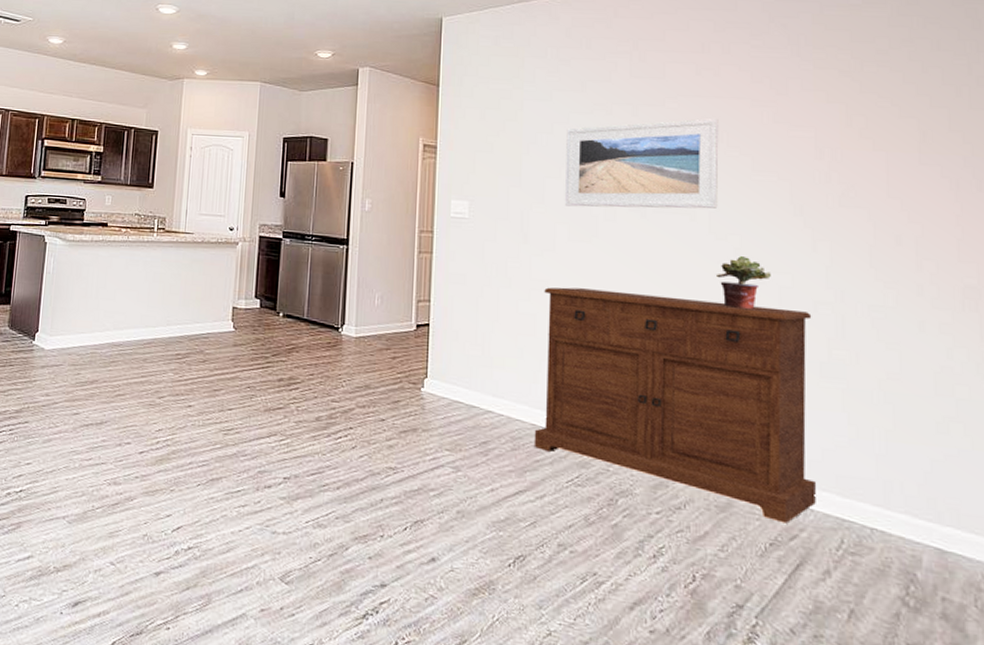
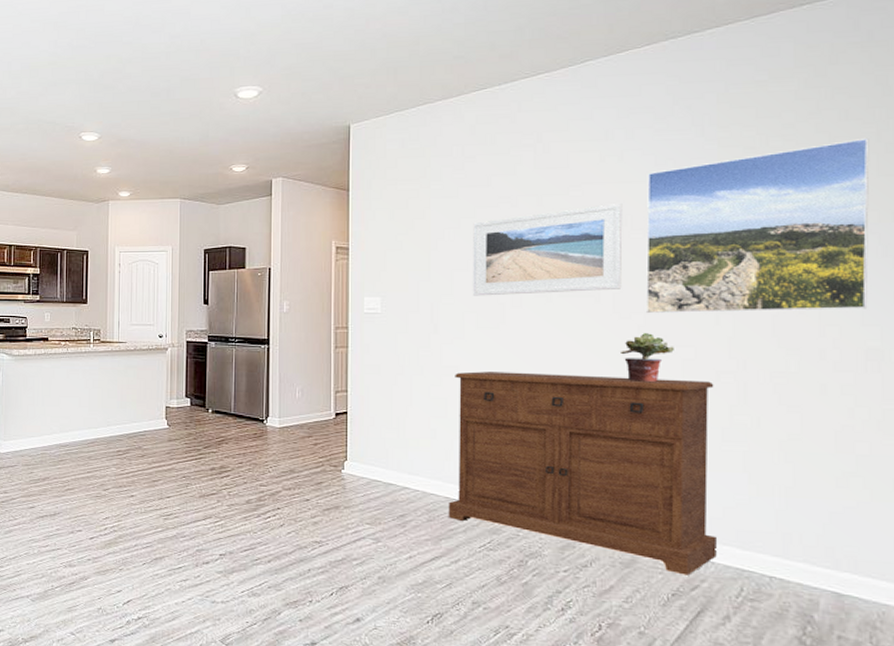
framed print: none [742,69,964,245] -> present [645,137,870,314]

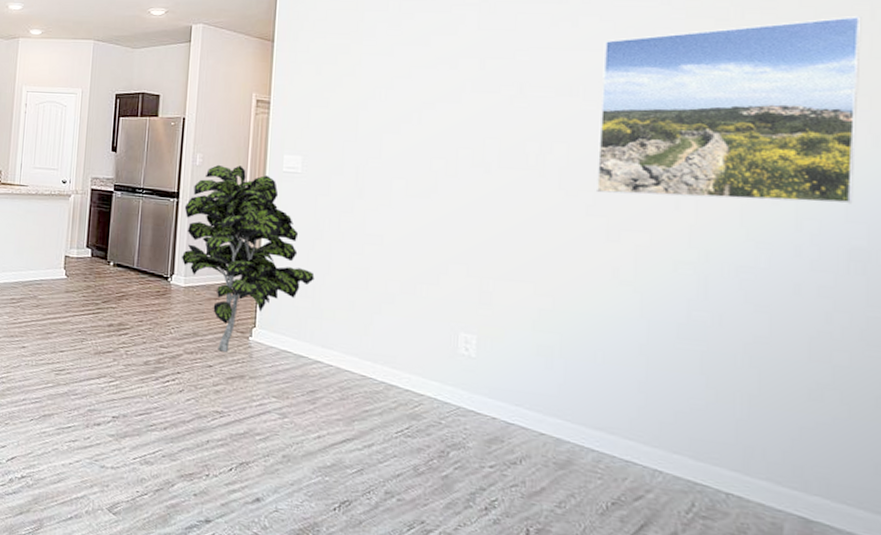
indoor plant: none [274,310,398,486] -> present [181,164,315,352]
sideboard: present [449,371,717,576] -> none [364,242,671,484]
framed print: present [472,204,623,296] -> none [402,72,575,165]
potted plant: present [621,333,674,382] -> none [565,214,626,268]

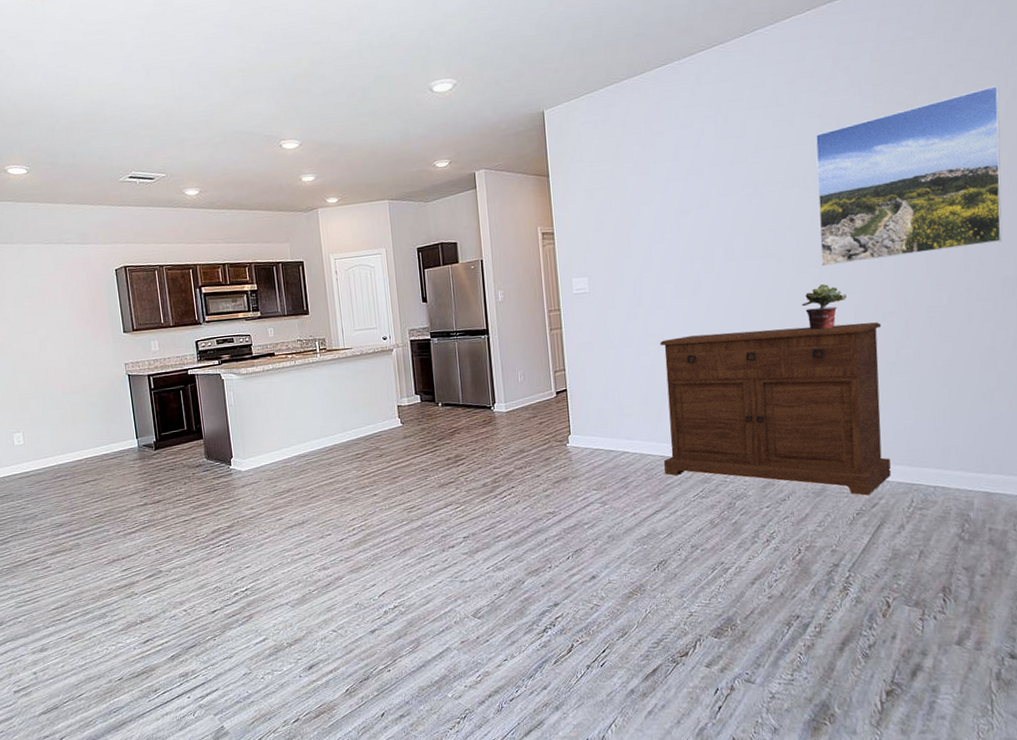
indoor plant: present [181,164,315,352] -> none [495,295,613,461]
sideboard: none [364,242,671,484] -> present [660,322,891,496]
potted plant: none [565,214,626,268] -> present [802,284,847,330]

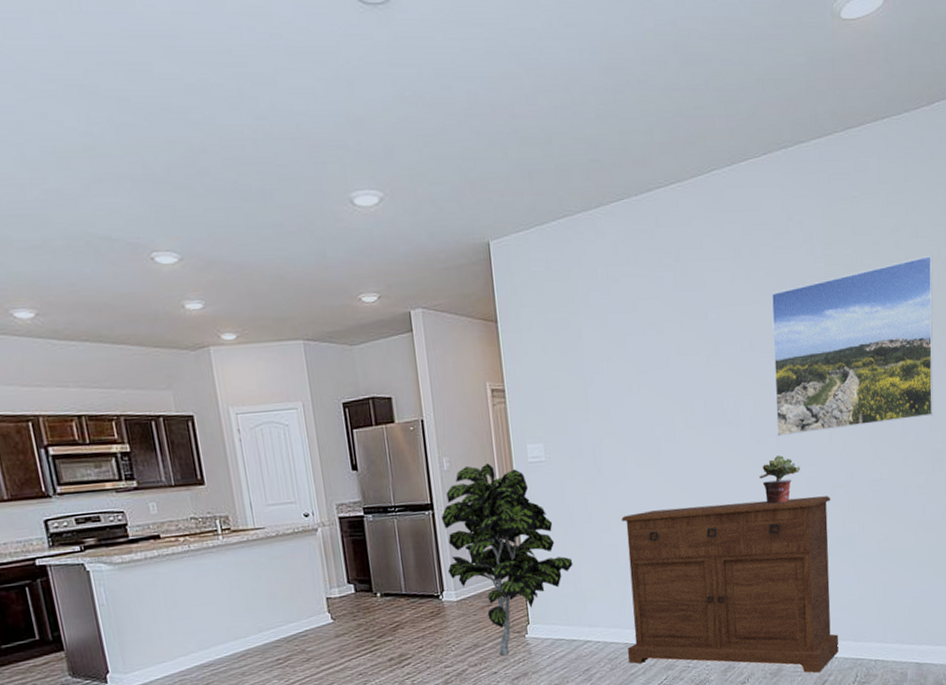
indoor plant: none [495,295,613,461] -> present [441,463,573,656]

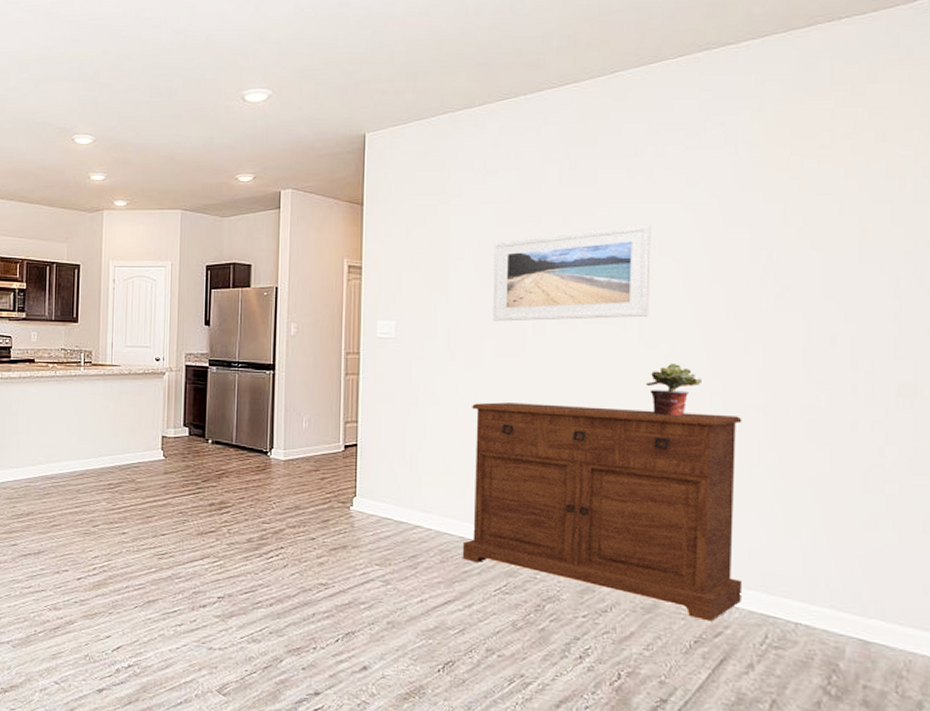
indoor plant: present [441,463,573,656] -> none [279,333,412,524]
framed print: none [624,326,757,433] -> present [491,225,651,322]
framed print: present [771,254,934,437] -> none [673,160,906,344]

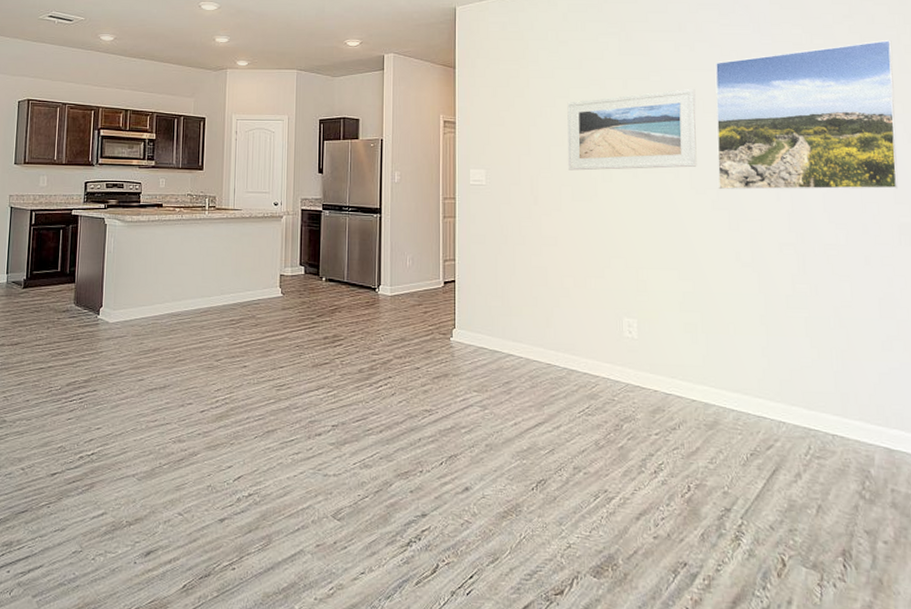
sideboard: present [463,402,742,622] -> none [550,242,787,436]
potted plant: present [646,364,702,416] -> none [698,208,743,253]
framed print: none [673,160,906,344] -> present [715,39,899,190]

